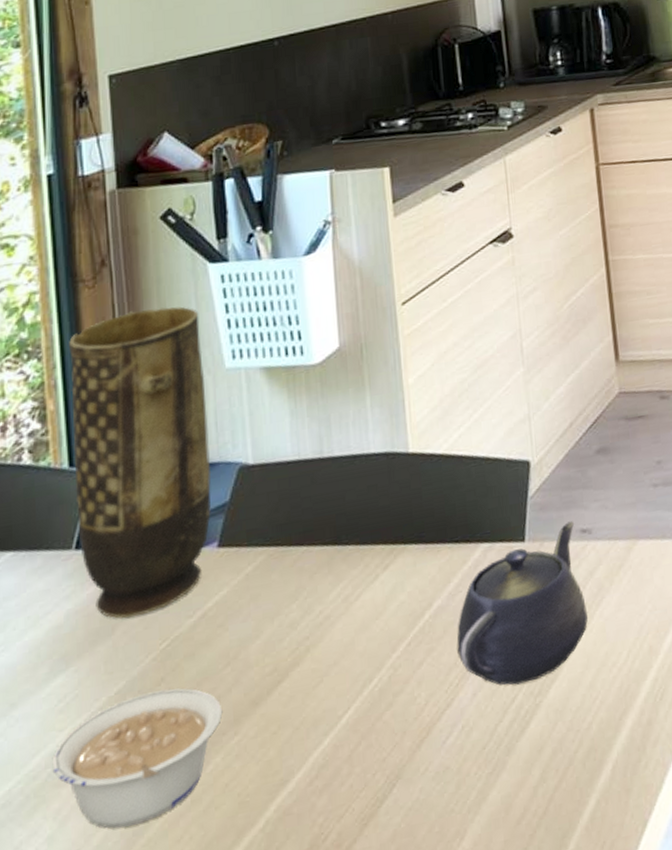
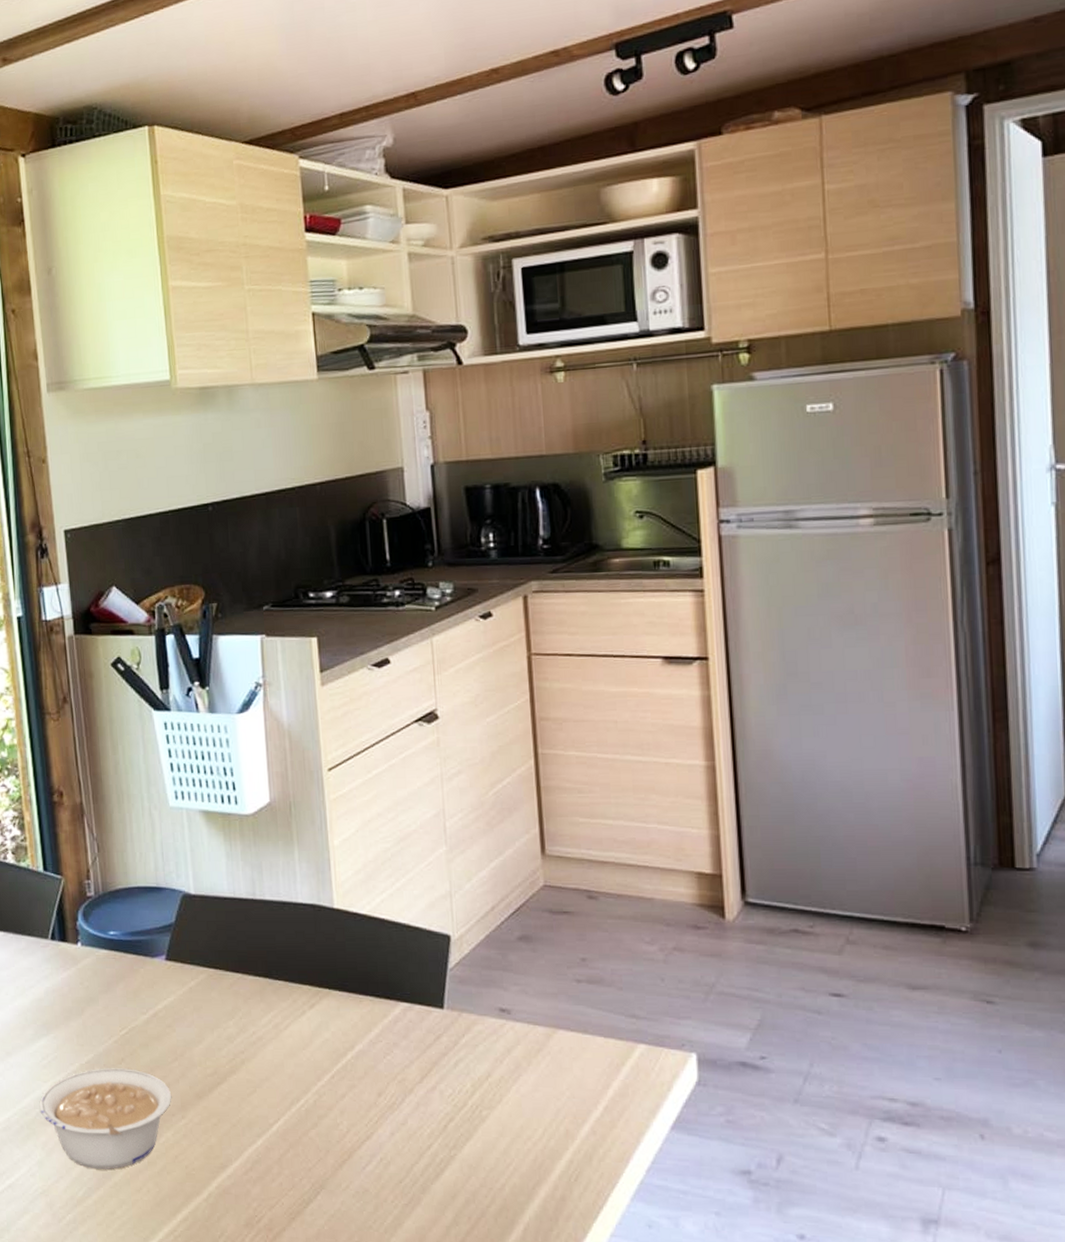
vase: present [68,306,212,619] -> none [39,745,160,1004]
teapot: present [456,521,588,686] -> none [376,999,504,1135]

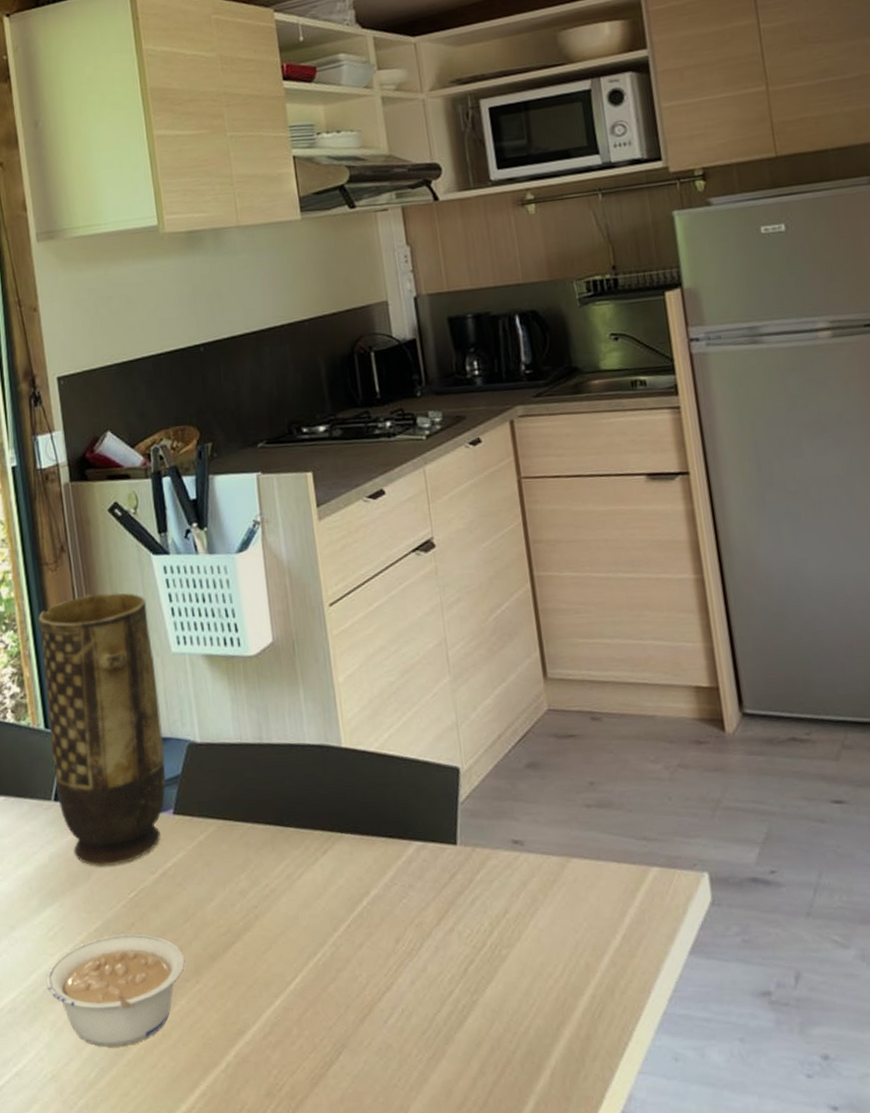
vase: none [39,745,160,1004] -> present [37,592,167,867]

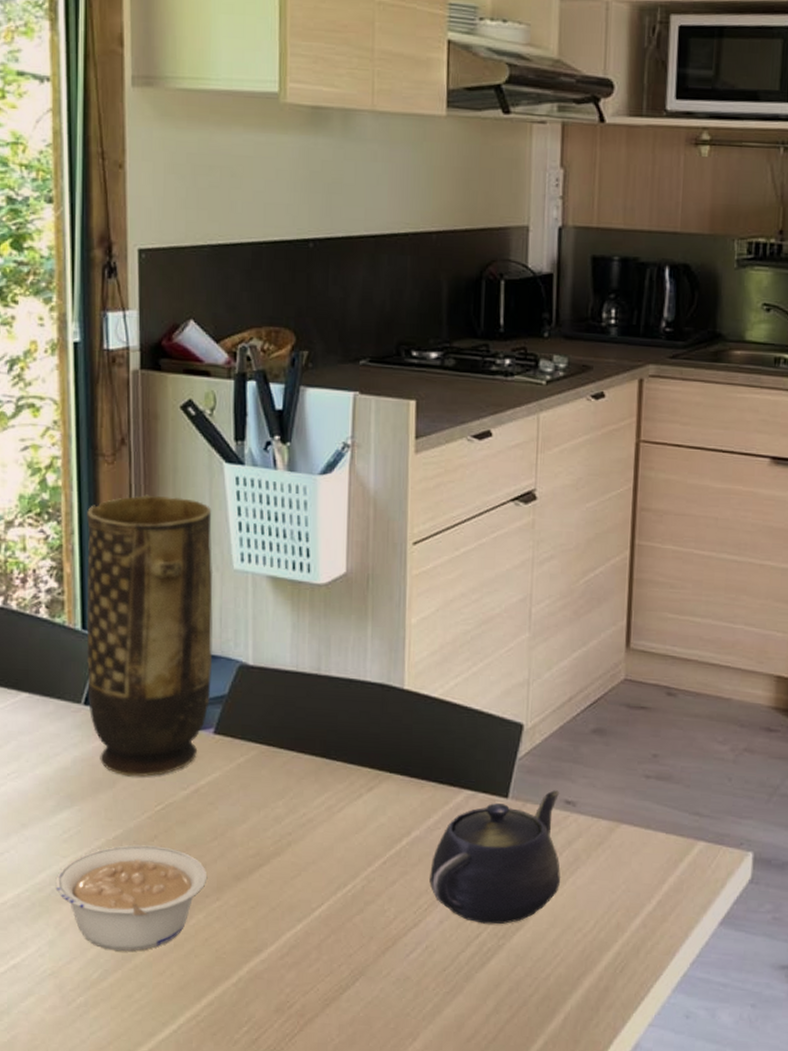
teapot: none [394,831,522,980] -> present [429,790,560,924]

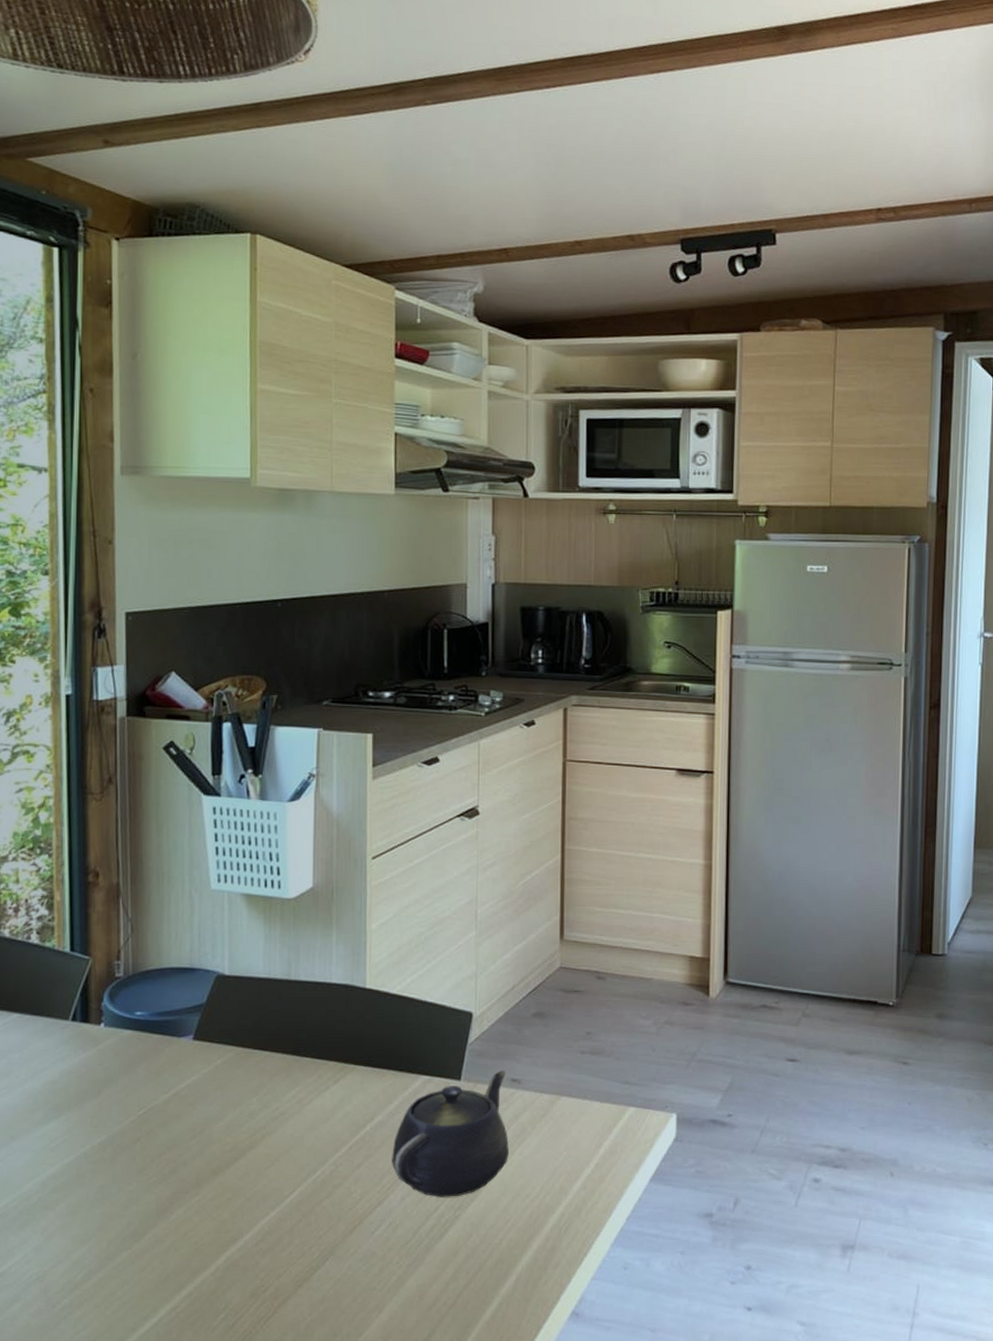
legume: present [55,844,208,951] -> none [42,1148,187,1251]
vase: present [86,494,213,777] -> none [74,826,193,1085]

